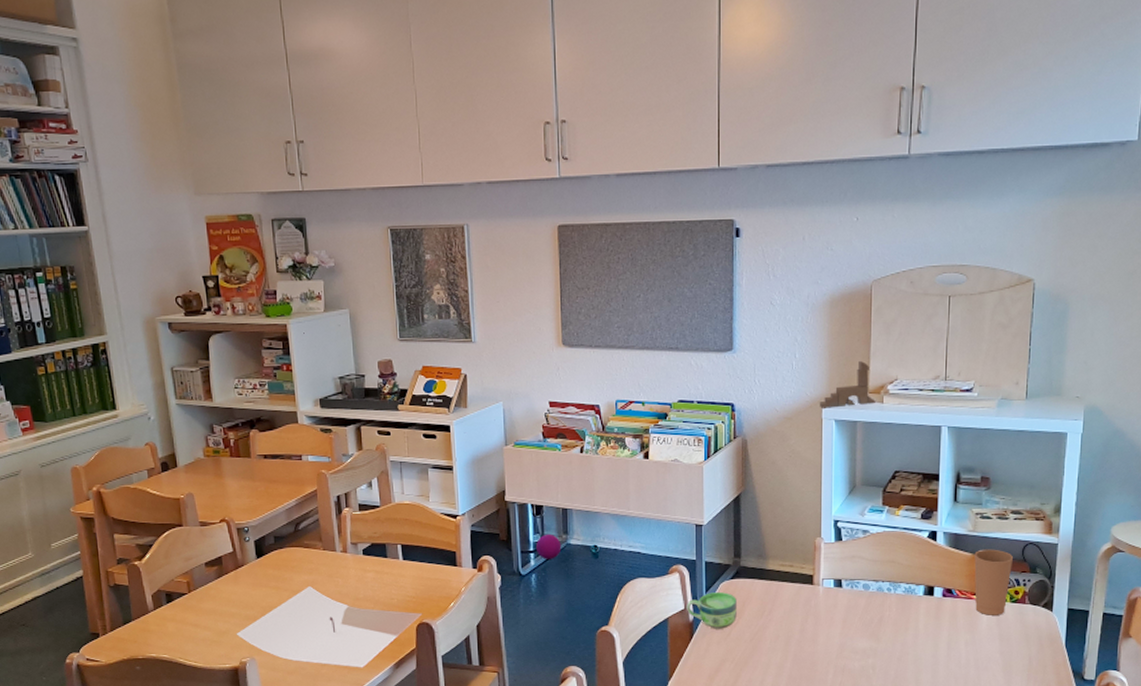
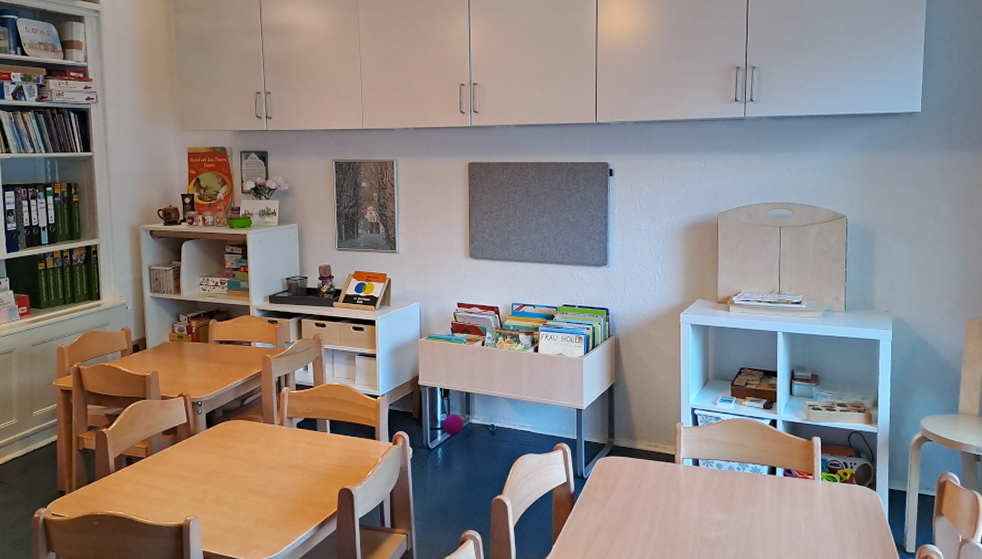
paper sheet: present [236,585,423,668] -> none [183,453,345,528]
cup: present [687,592,738,629] -> none [569,468,612,500]
wooden toy: present [819,361,875,408] -> none [677,277,723,314]
cup: present [974,549,1013,615] -> none [809,436,841,493]

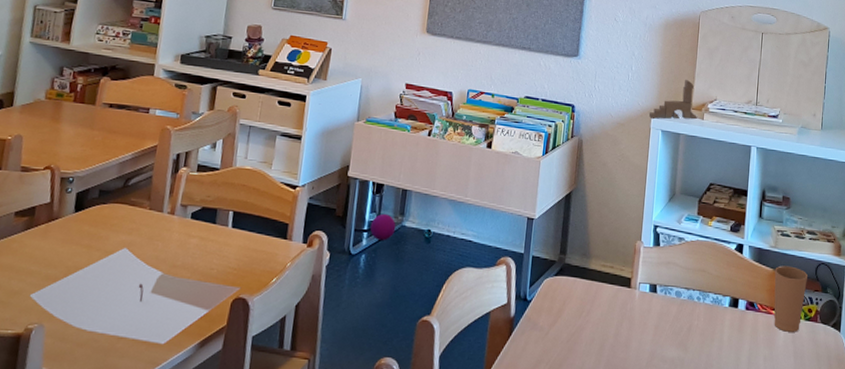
paper sheet: none [183,453,345,528] -> present [29,247,242,345]
wooden toy: none [677,277,723,314] -> present [648,80,697,120]
cup: none [809,436,841,493] -> present [774,265,808,332]

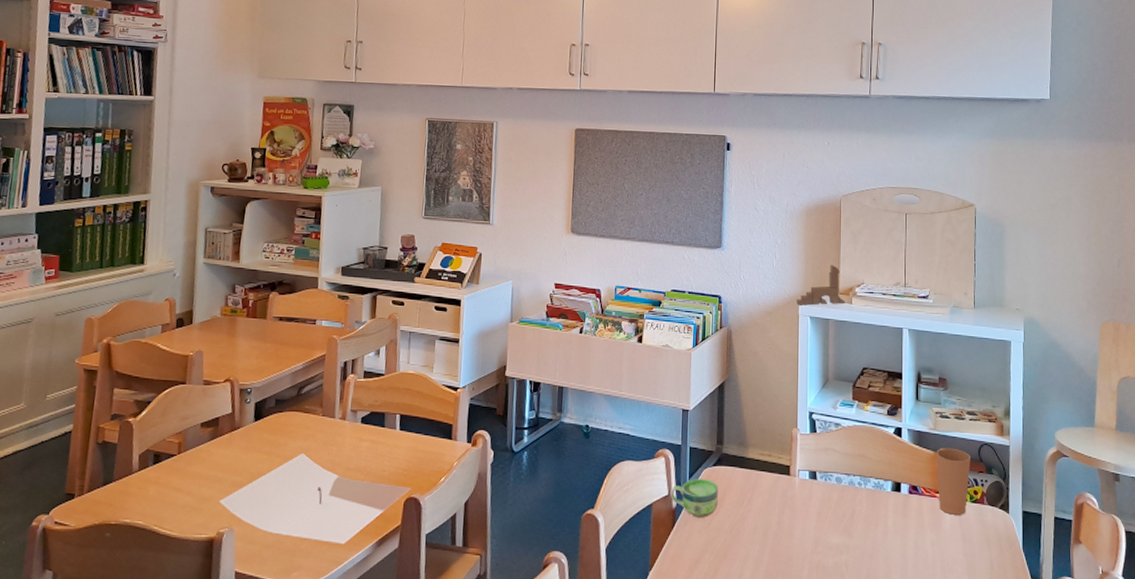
ball: present [370,213,396,240] -> none [530,411,555,437]
cup: none [509,288,559,328] -> present [671,479,719,518]

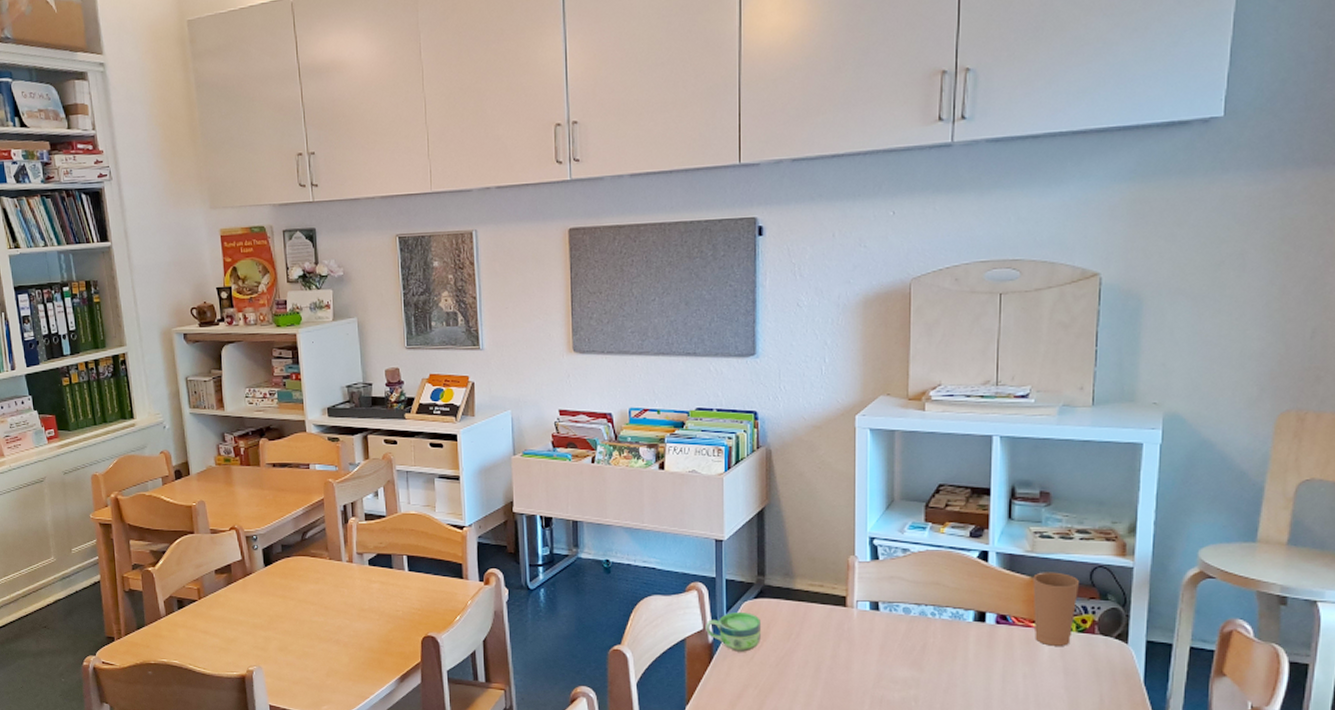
paper sheet: present [218,452,413,545] -> none [243,595,428,681]
wooden toy: present [796,265,845,306] -> none [851,365,916,416]

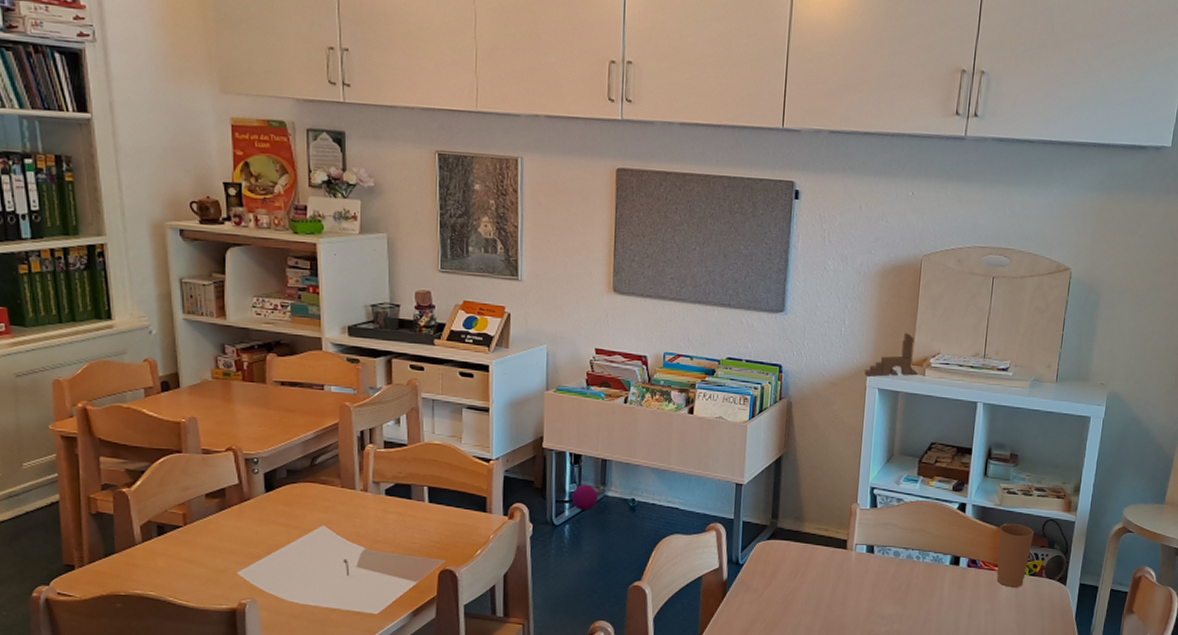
paper sheet: none [243,595,428,681] -> present [236,524,447,615]
ball: none [544,547,572,573] -> present [571,484,598,510]
cup: present [706,612,762,652] -> none [721,552,772,589]
wooden toy: none [851,365,916,416] -> present [864,333,918,377]

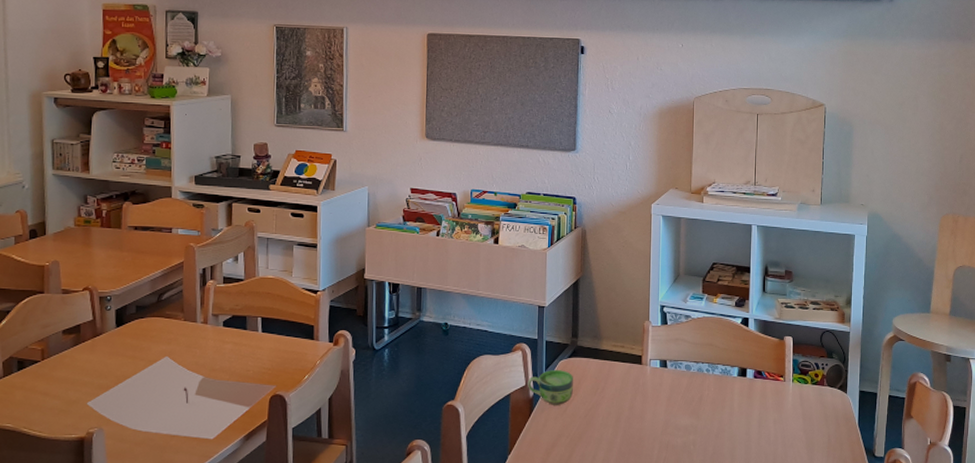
ball: present [571,484,598,510] -> none [390,311,415,335]
cup: none [721,552,772,589] -> present [528,370,574,405]
wooden toy: present [864,333,918,377] -> none [649,165,697,205]
cup: present [996,523,1034,587] -> none [780,335,813,396]

